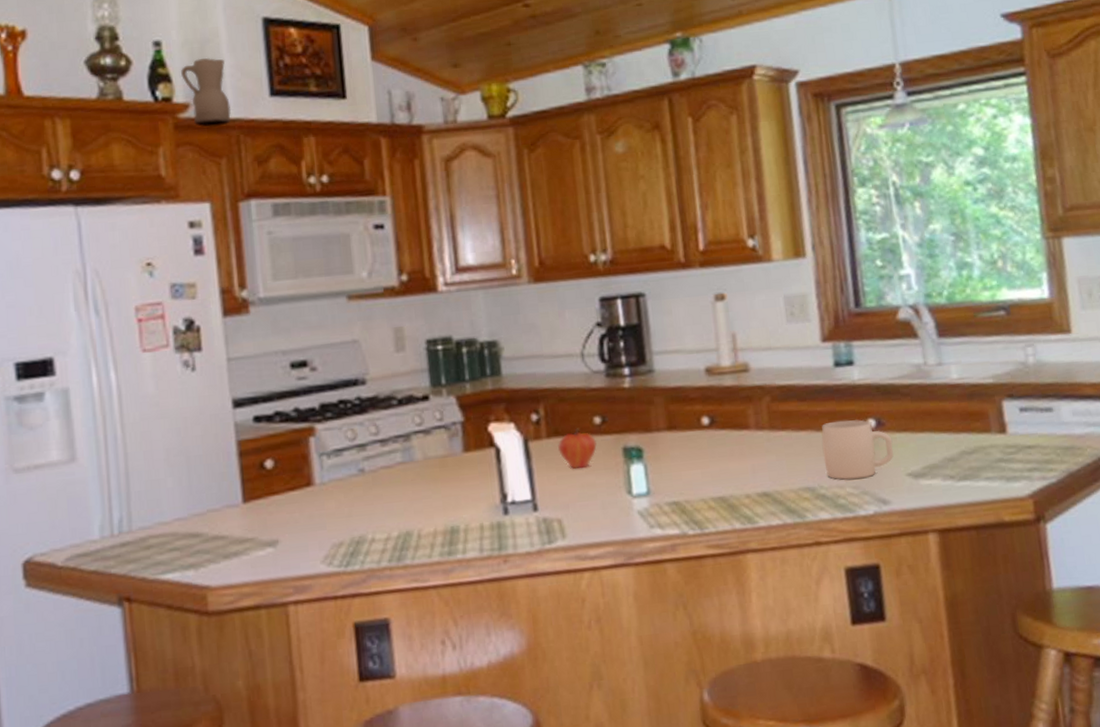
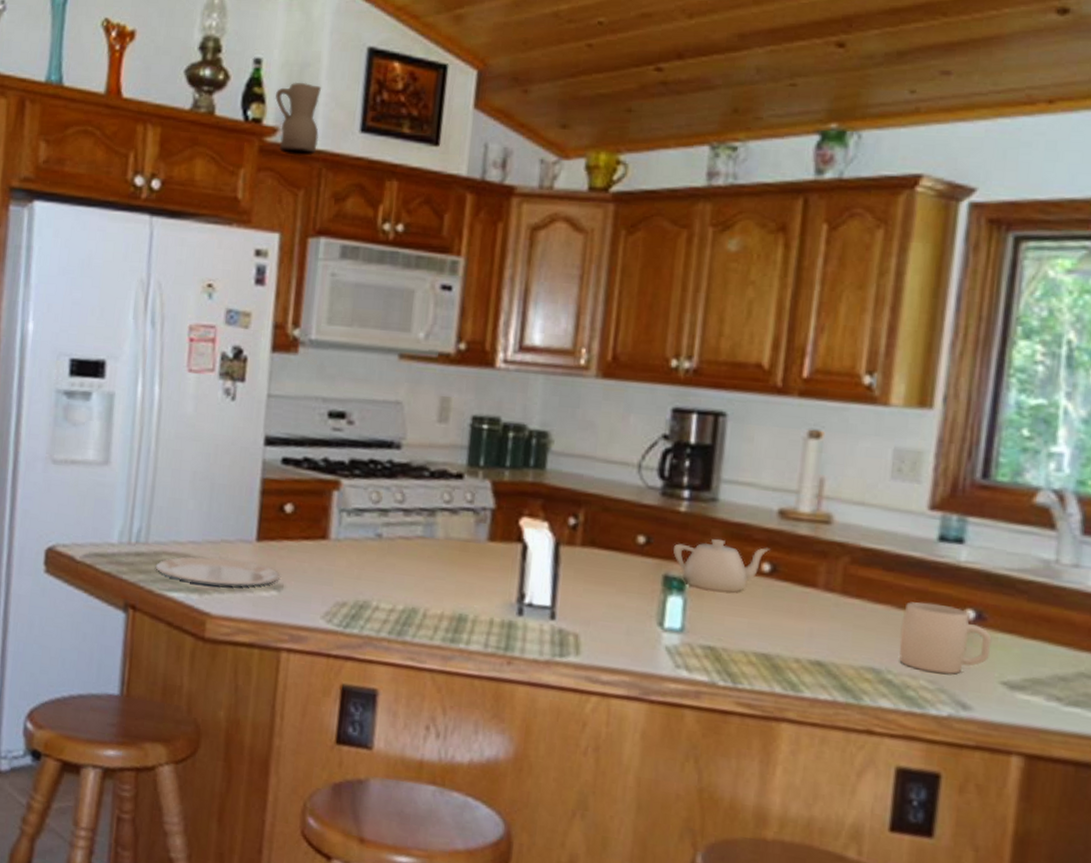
plate: none [144,525,273,561] -> present [155,556,280,587]
fruit: present [558,428,597,469] -> none [591,543,635,587]
teapot: none [625,403,706,454] -> present [672,538,771,594]

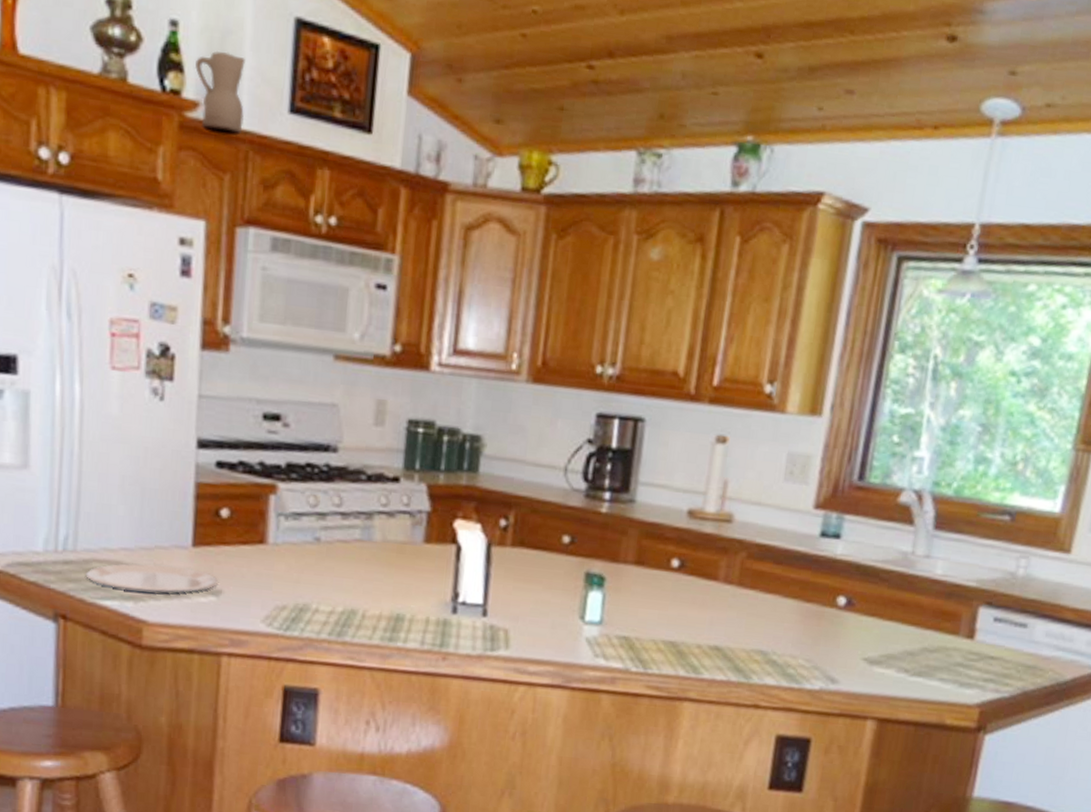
teapot: present [672,538,771,594] -> none [594,537,680,588]
mug: present [899,602,992,675] -> none [783,591,858,654]

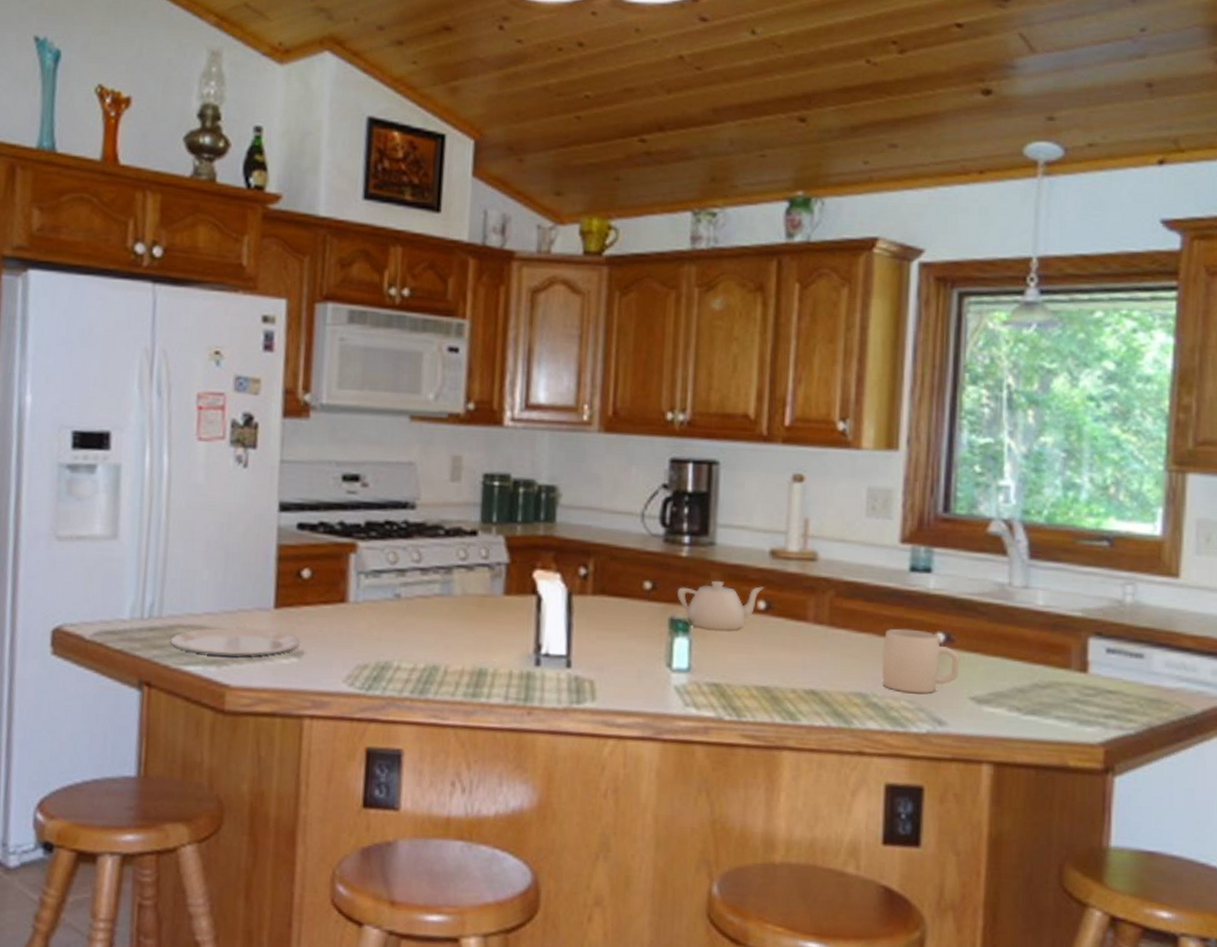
ceramic pitcher: present [195,50,245,137] -> none [277,150,323,223]
teapot: none [594,537,680,588] -> present [677,580,765,632]
mug: none [783,591,858,654] -> present [882,628,960,694]

